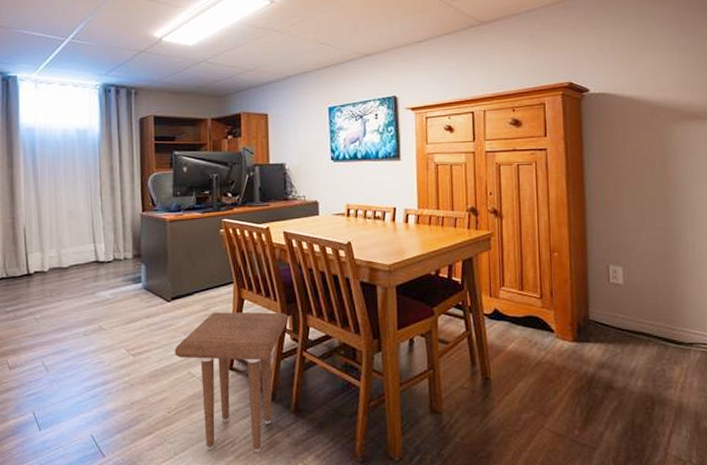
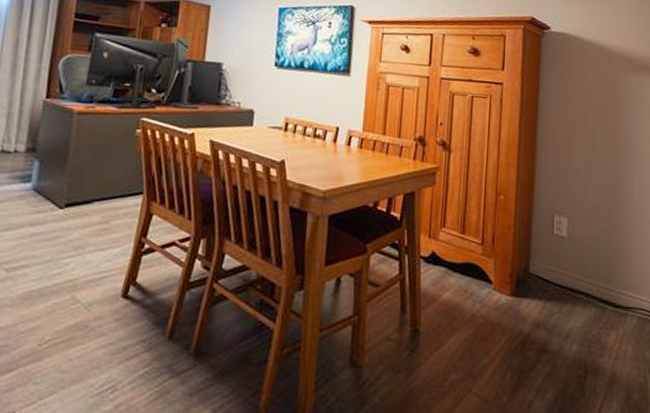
side table: present [174,312,289,453] -> none [58,226,202,402]

